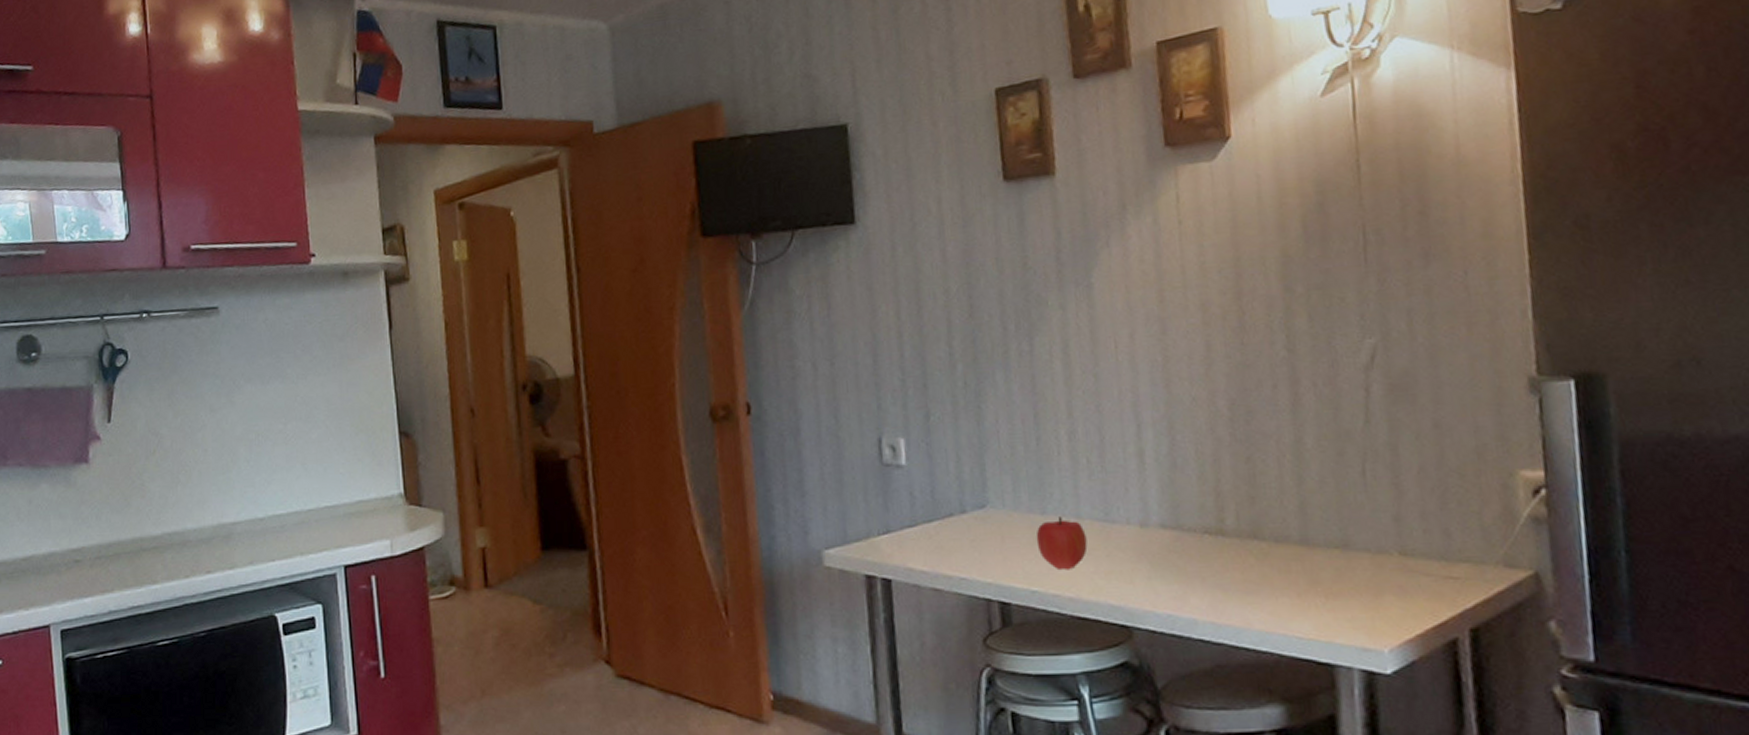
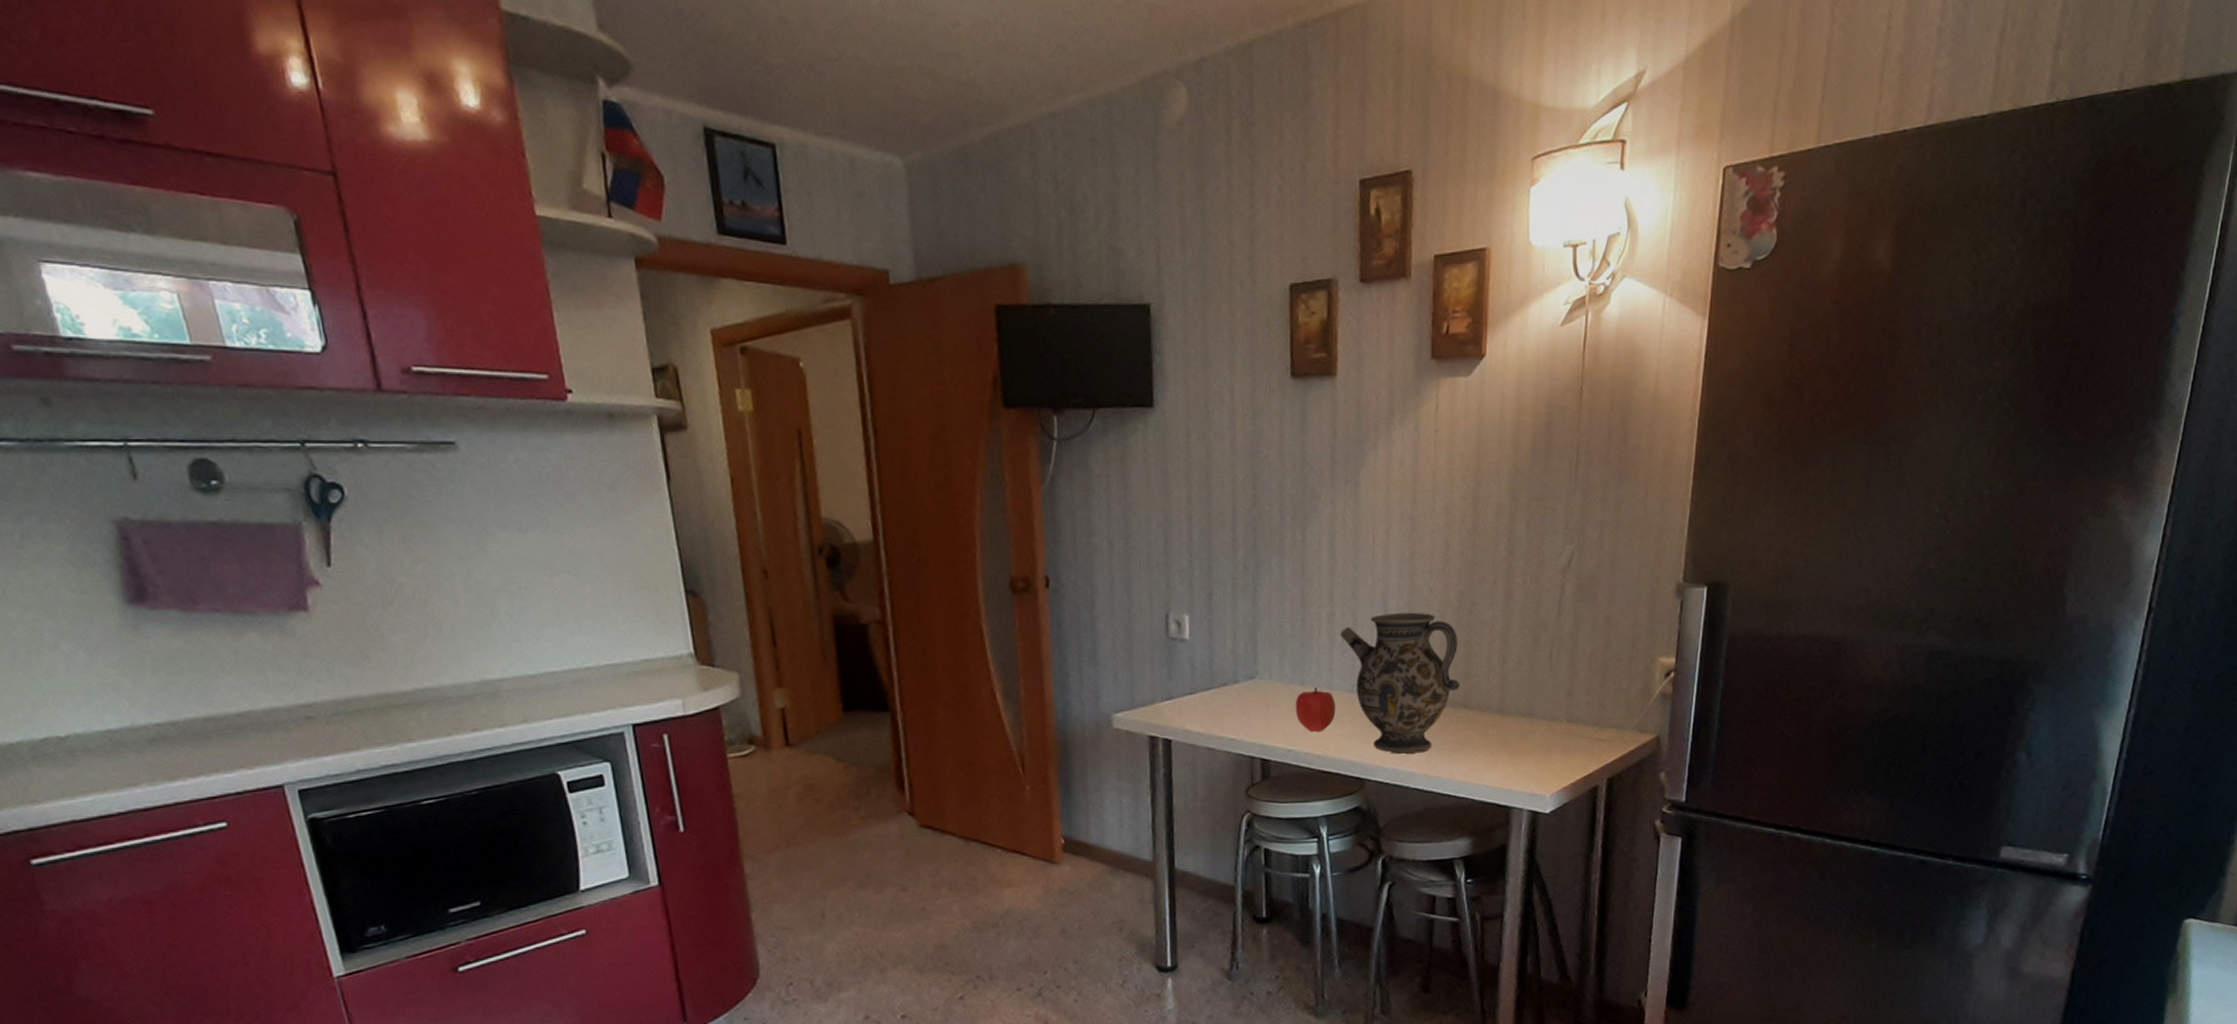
ewer: none [1084,425,1245,596] -> present [1340,612,1460,754]

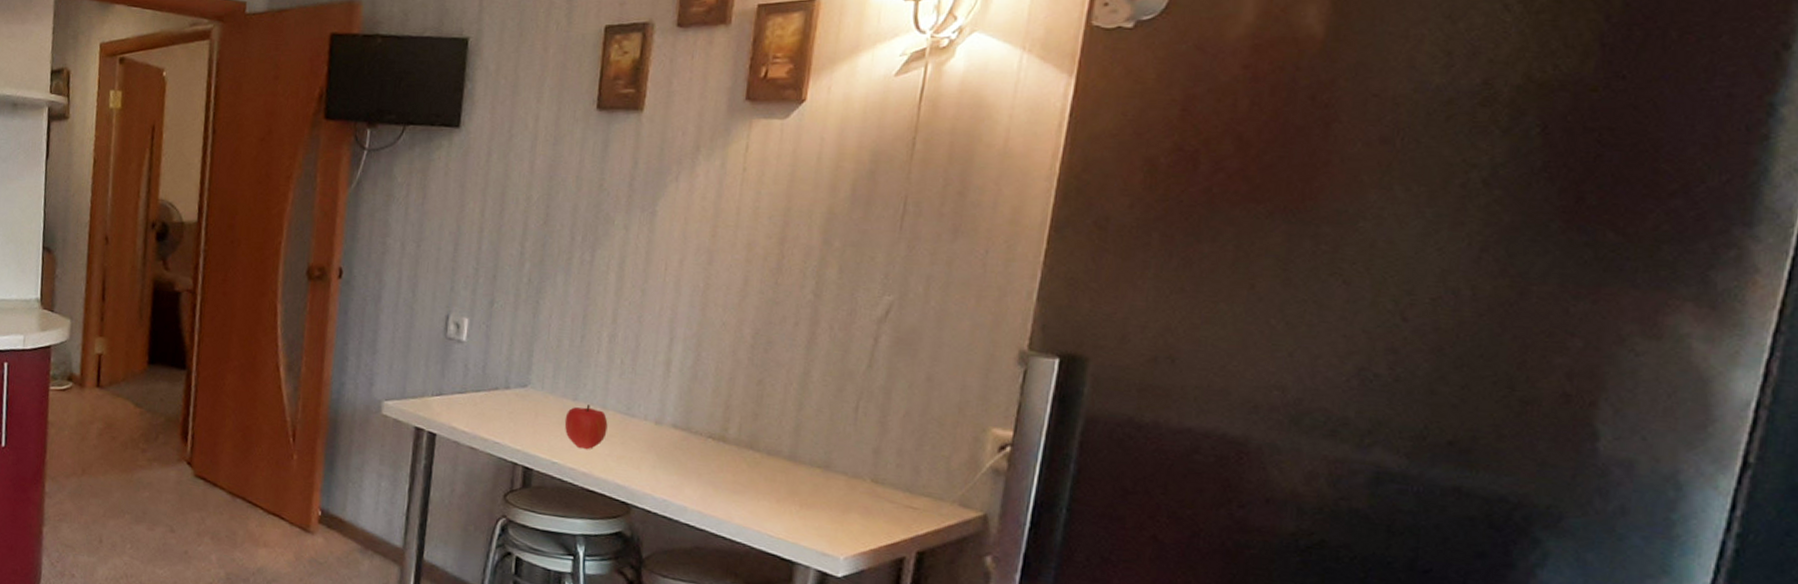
ewer: present [1340,612,1460,754] -> none [620,341,749,488]

